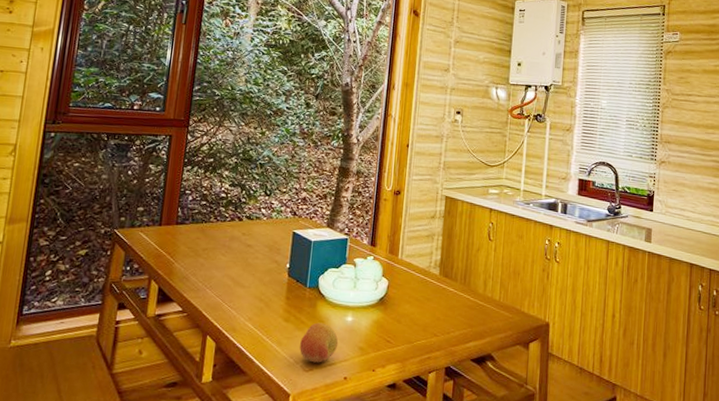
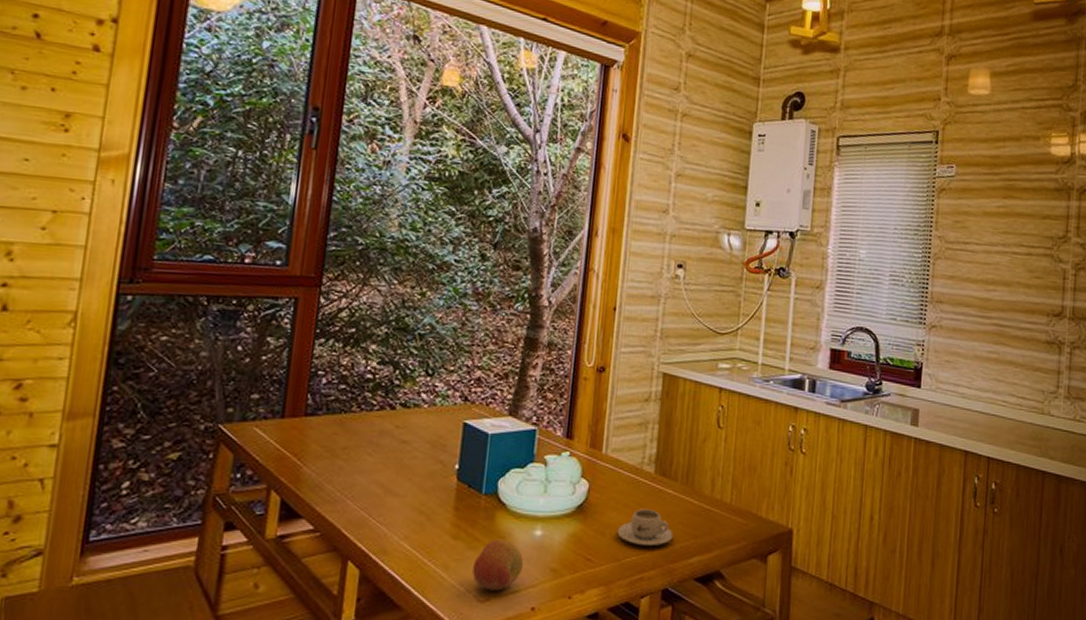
teacup: none [410,302,454,332] -> present [617,508,673,546]

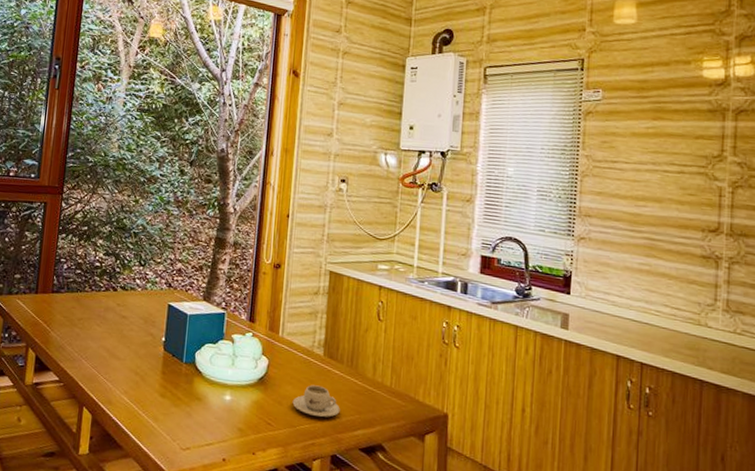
fruit: present [473,539,524,591] -> none [176,399,217,442]

